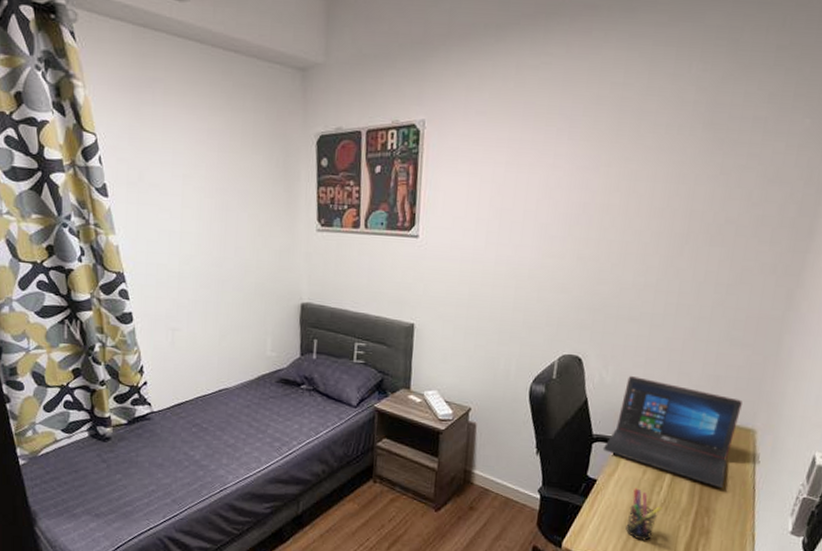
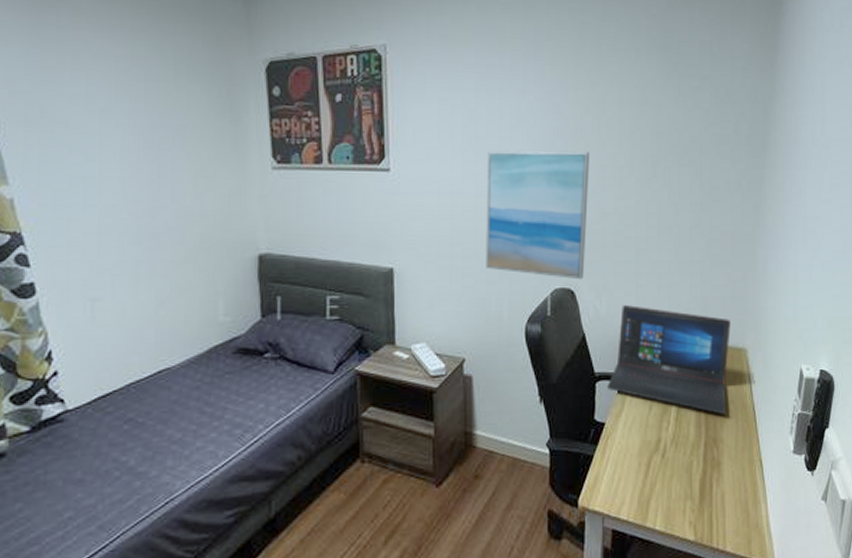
wall art: none [499,222,614,349] -> present [486,150,589,280]
pen holder: present [625,488,662,541] -> none [640,426,673,485]

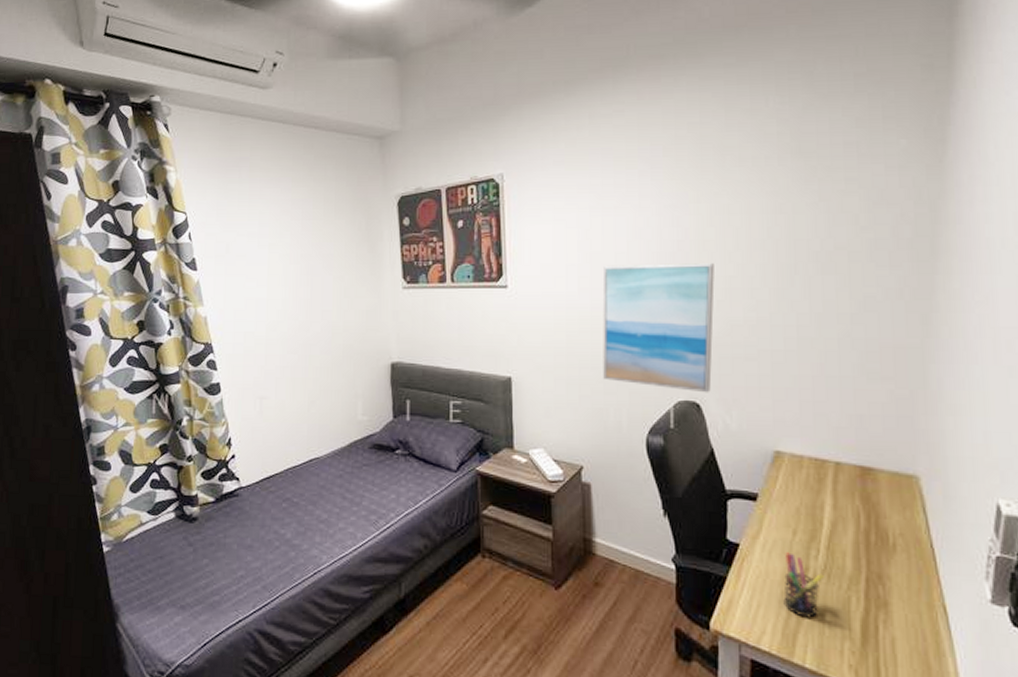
laptop: present [606,305,731,414] -> none [740,421,896,548]
pen holder: none [640,426,673,485] -> present [783,552,824,618]

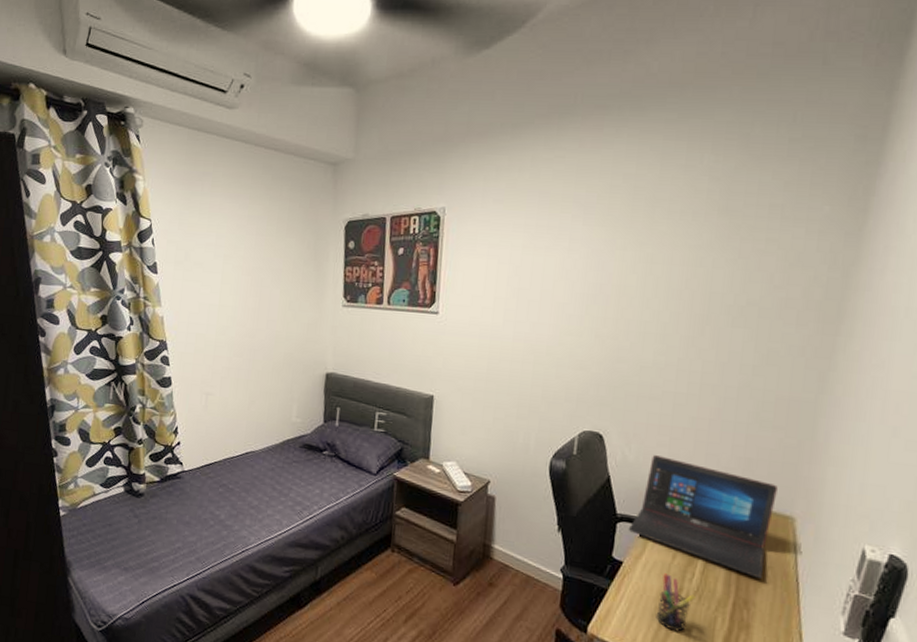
wall art: present [602,263,715,393] -> none [517,301,632,426]
laptop: none [740,421,896,548] -> present [628,455,778,578]

